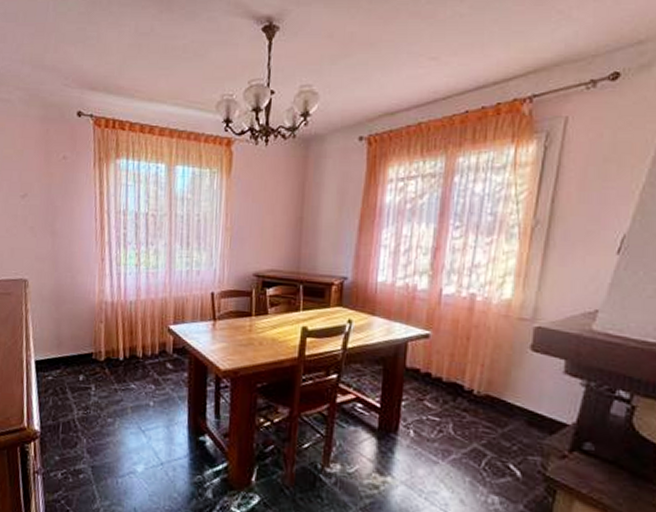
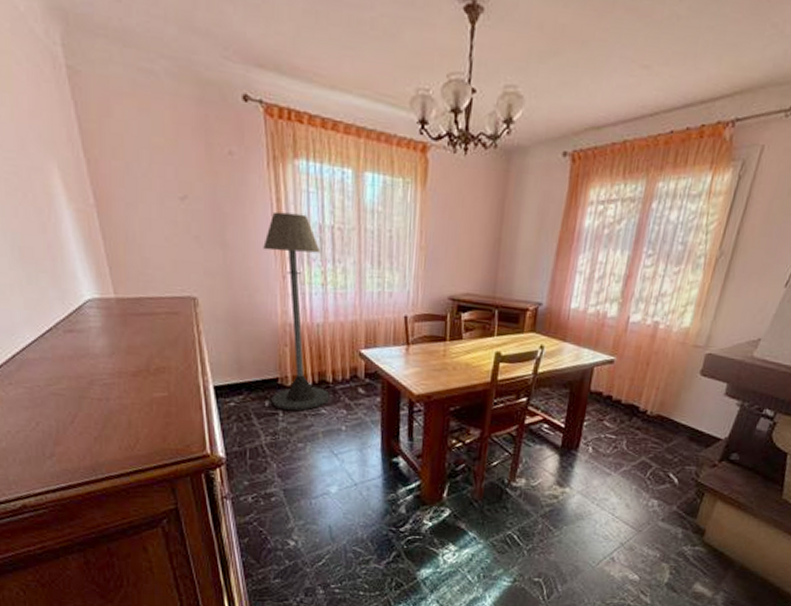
floor lamp: none [85,203,139,385] -> present [263,211,330,411]

